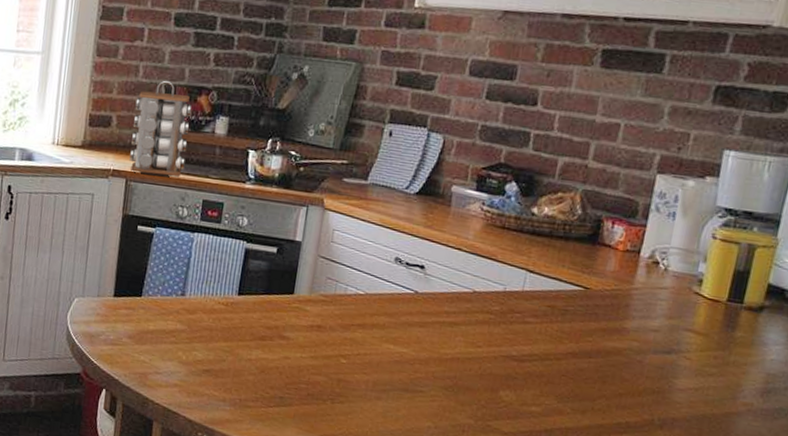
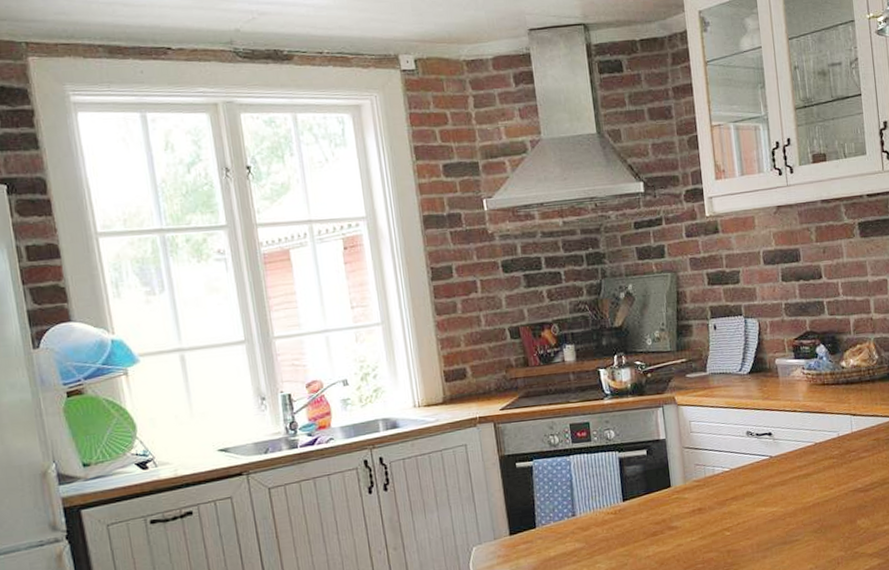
spice rack: present [129,80,192,177] -> none [484,323,545,415]

